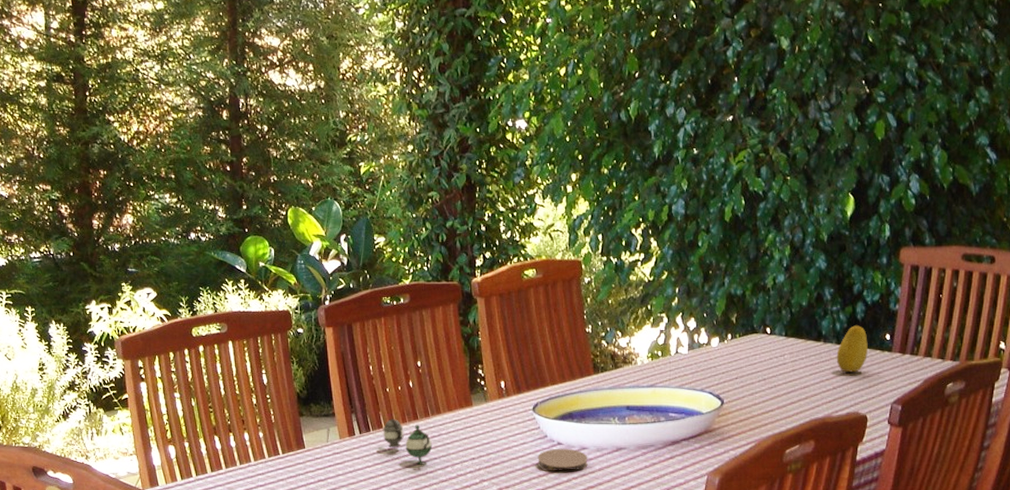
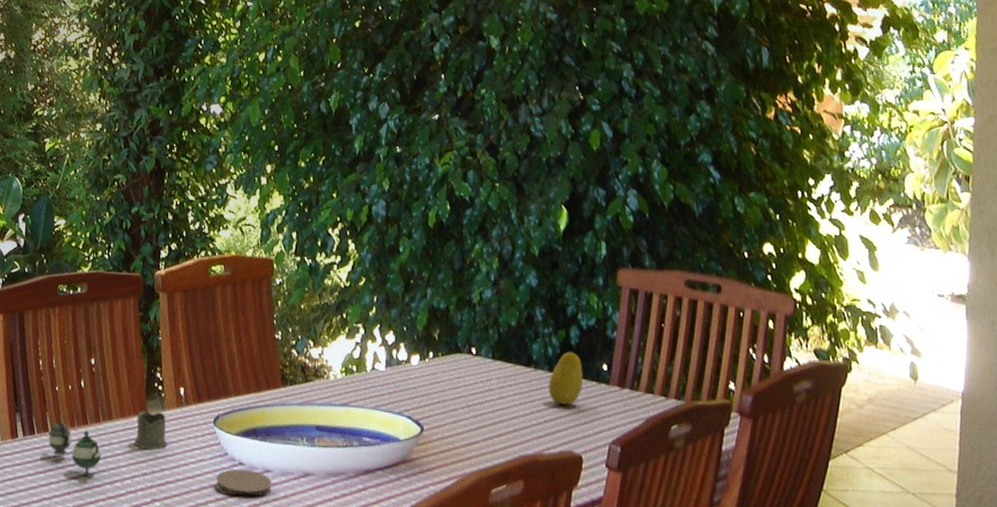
tea glass holder: none [461,404,492,438] -> present [134,411,167,450]

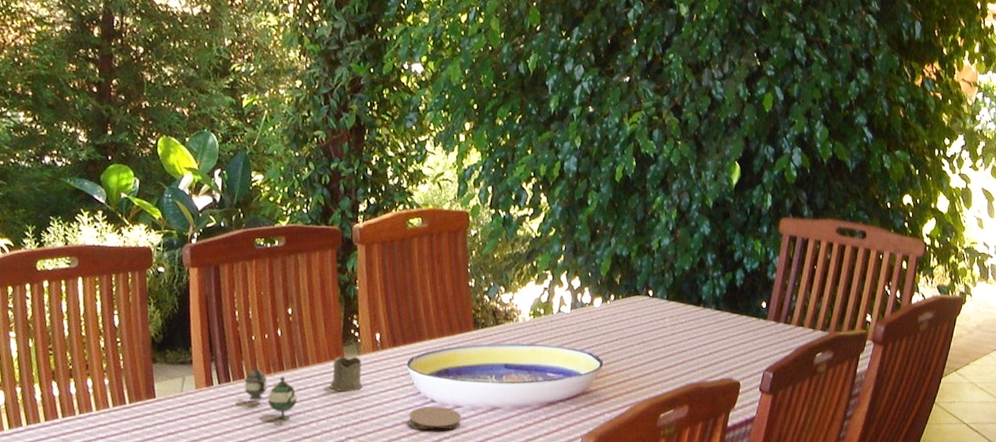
fruit: present [548,352,583,405] -> none [714,292,745,339]

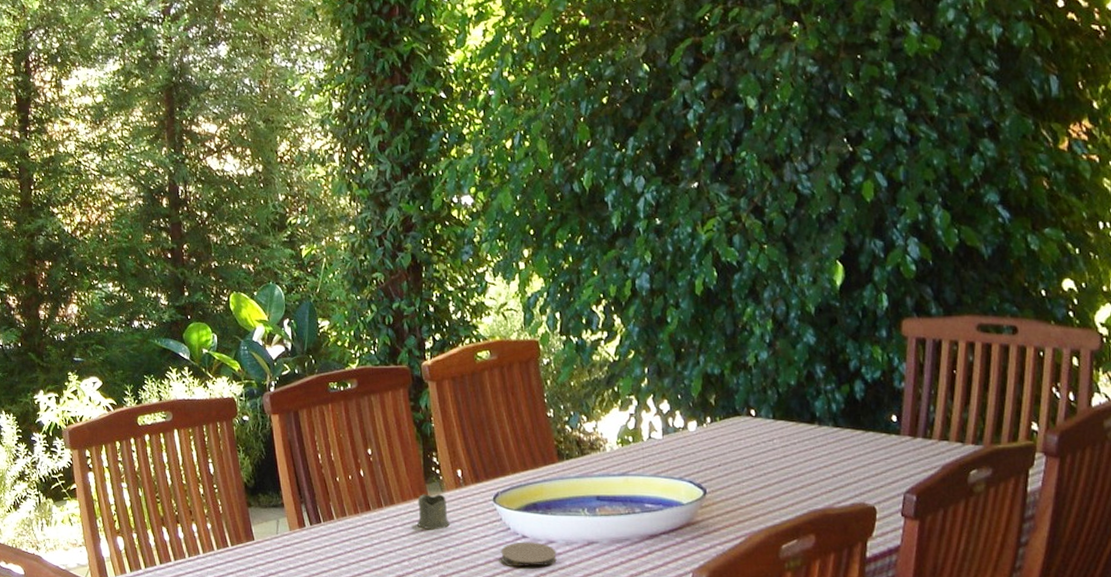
teapot: present [244,369,298,420] -> none [334,510,388,559]

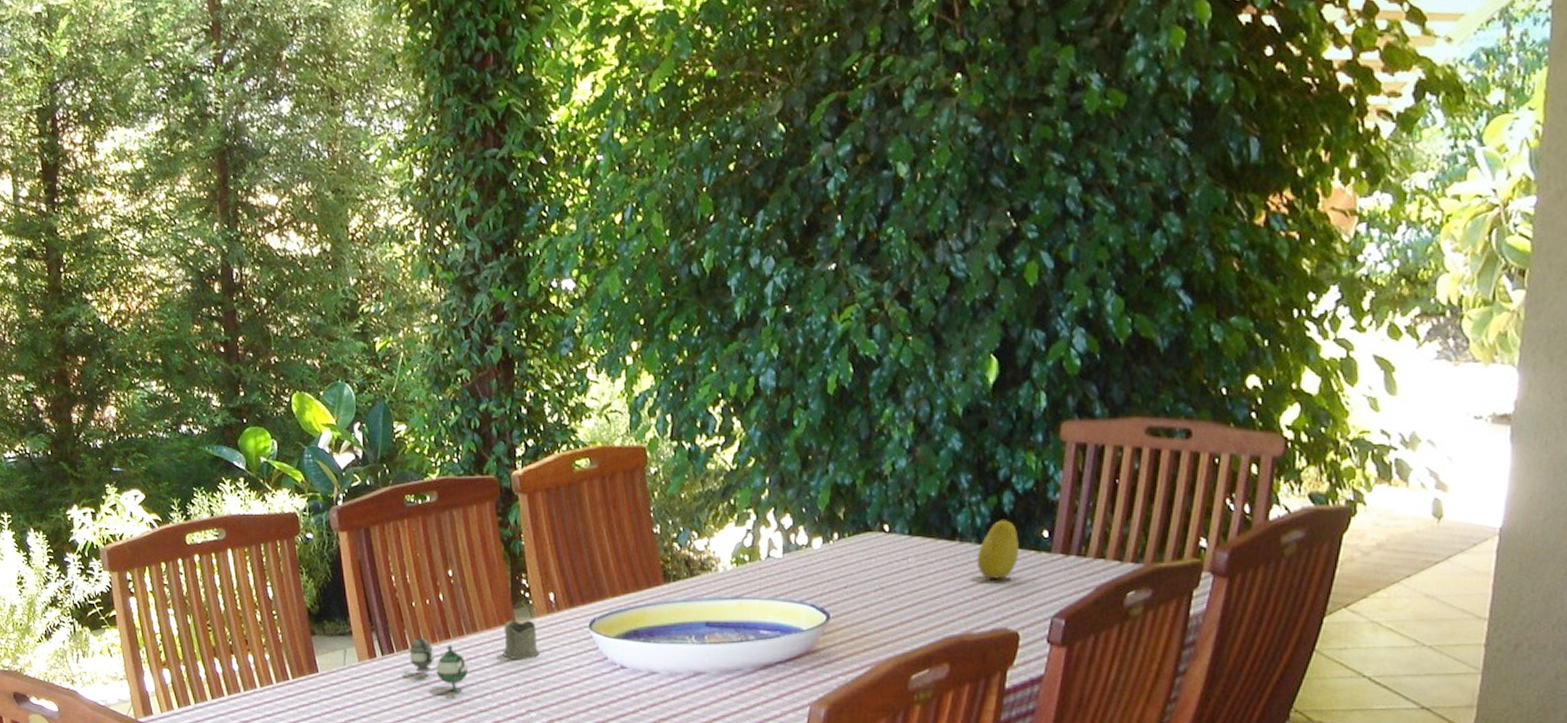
teapot: none [334,510,388,559] -> present [409,638,469,692]
coaster: present [501,542,557,567] -> none [596,672,659,701]
fruit: none [834,406,871,459] -> present [977,520,1019,579]

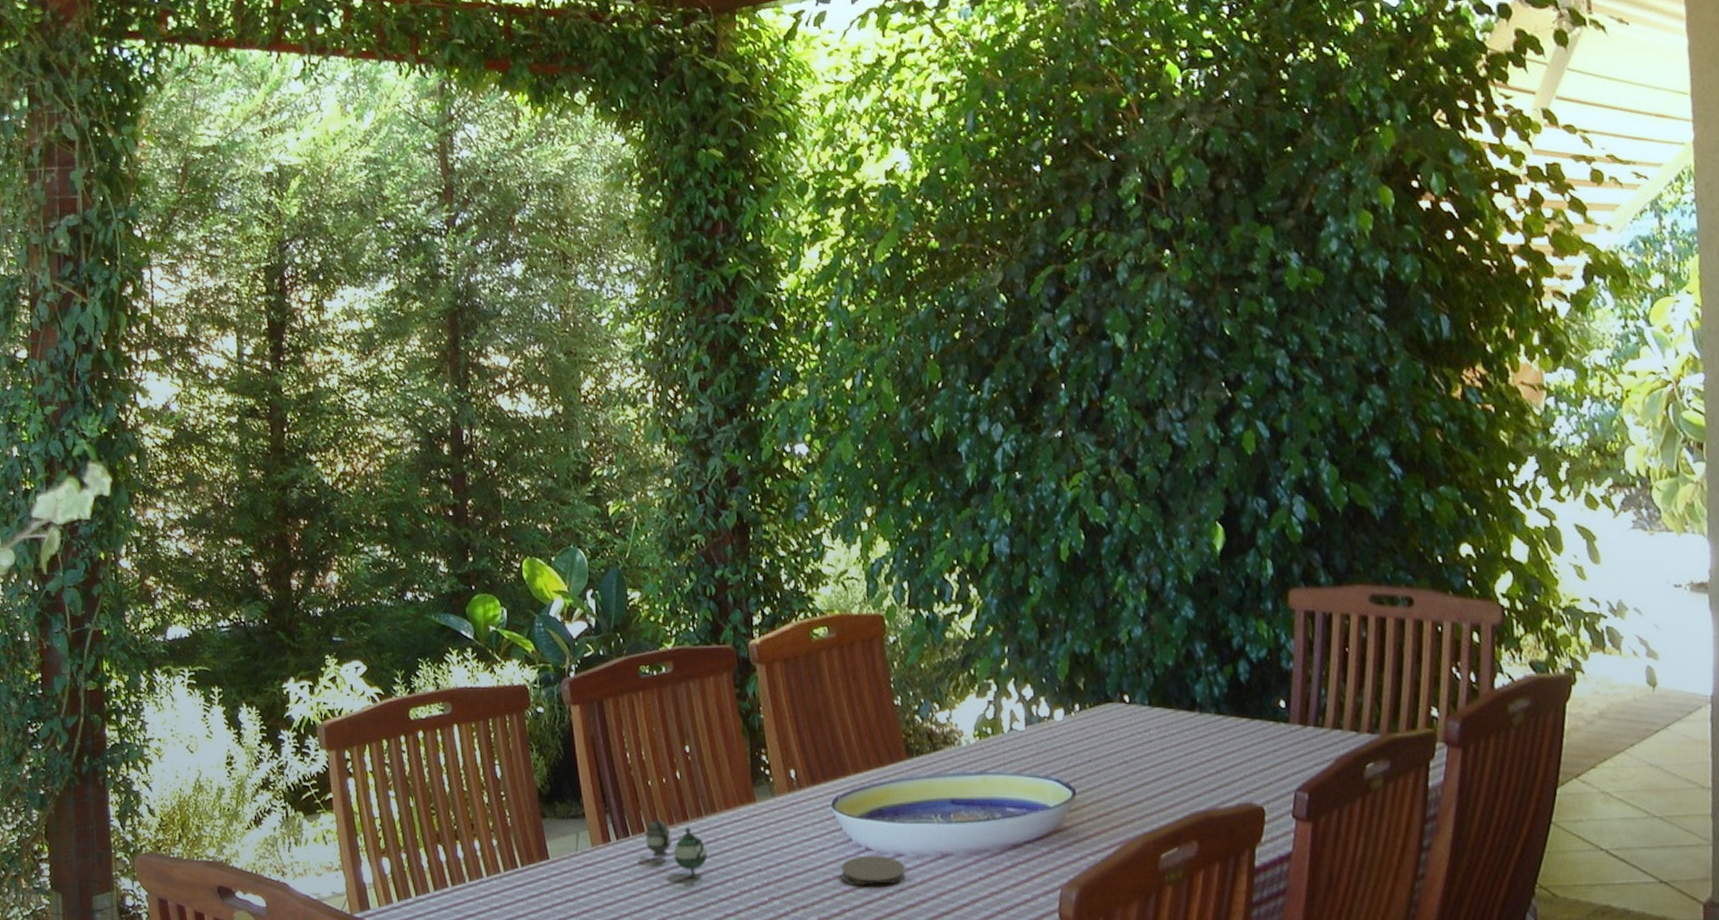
tea glass holder: present [503,620,539,660] -> none [743,799,781,843]
coaster: none [596,672,659,701] -> present [841,855,906,887]
fruit: present [977,520,1019,579] -> none [1217,690,1258,751]

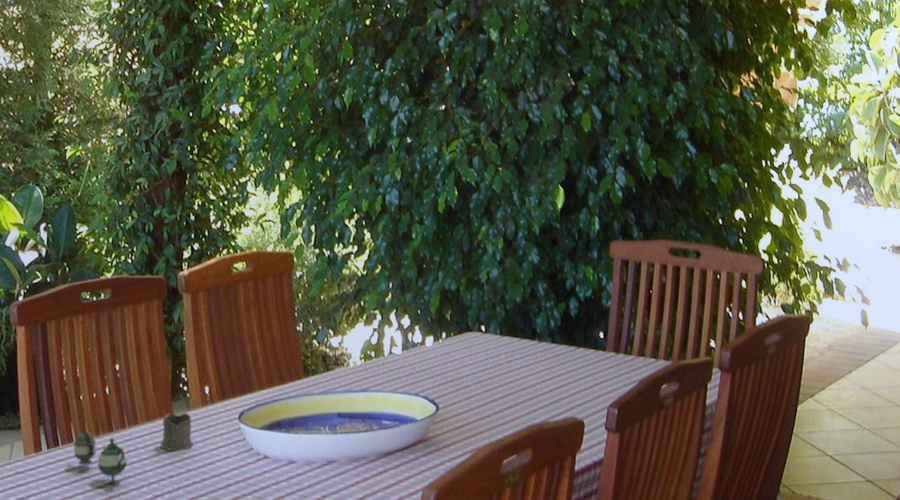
tea glass holder: none [743,799,781,843] -> present [160,413,193,452]
coaster: present [841,855,906,887] -> none [242,462,296,490]

